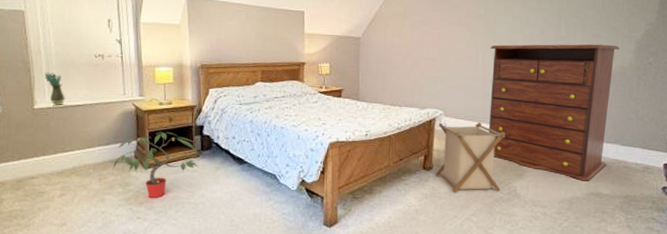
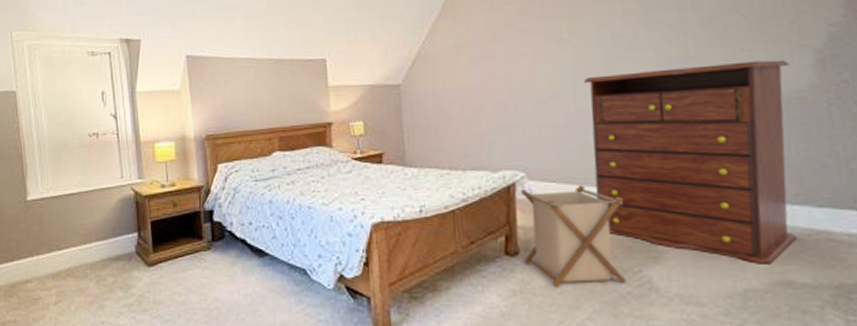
vase: present [44,72,65,105] -> none [37,157,59,195]
potted plant: present [113,131,198,198] -> none [112,220,209,303]

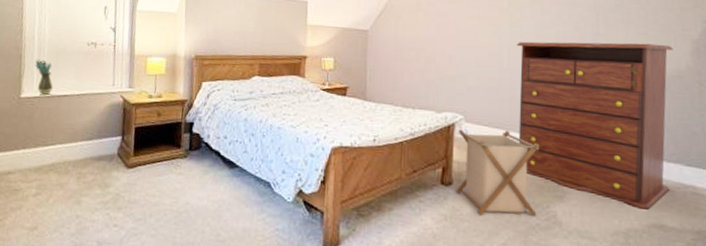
vase: none [37,157,59,195] -> present [35,59,53,95]

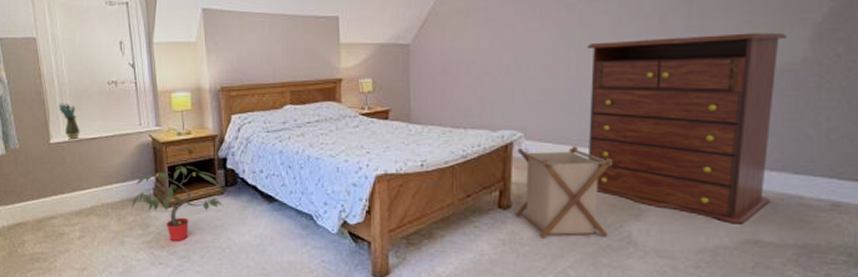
potted plant: none [93,127,185,203] -> present [132,165,223,241]

